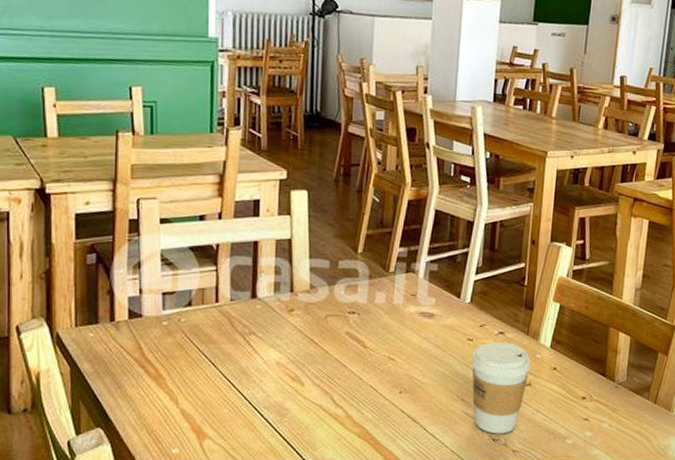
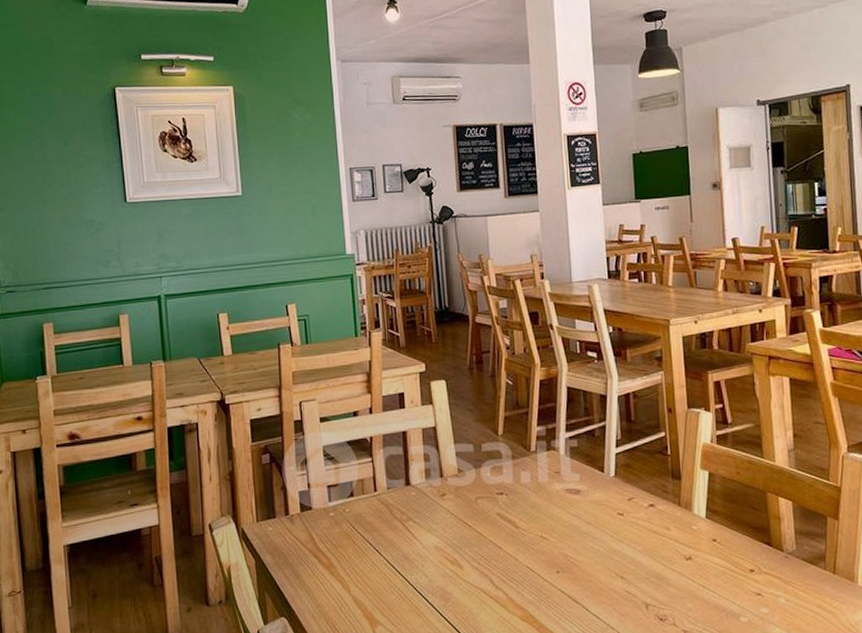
coffee cup: present [471,342,531,434] -> none [624,515,688,613]

